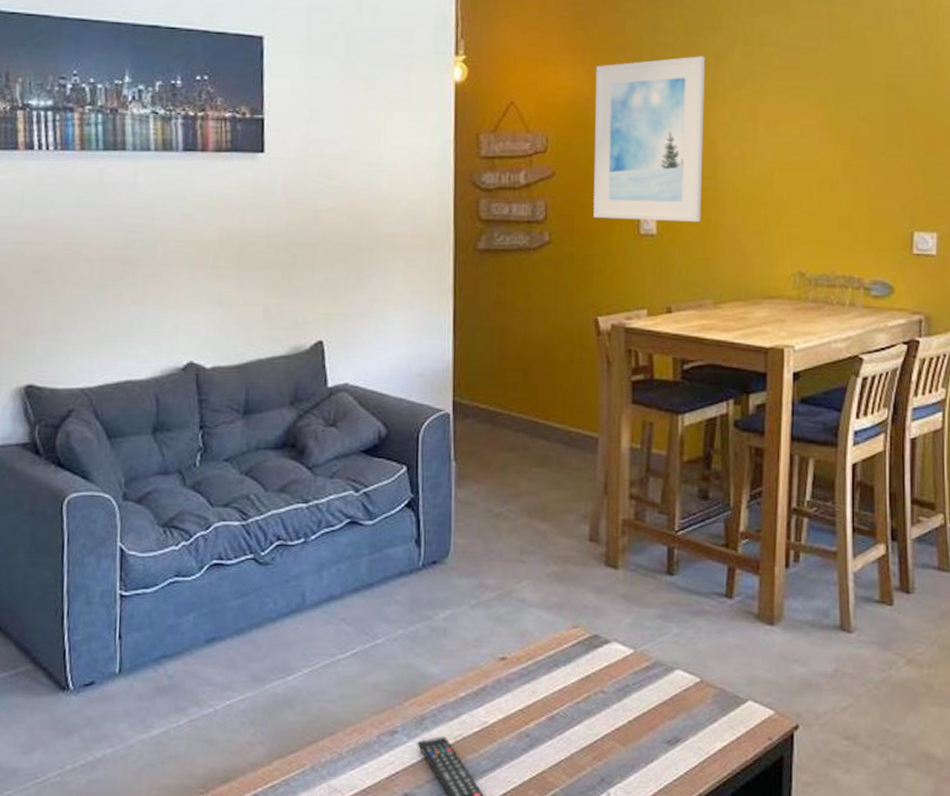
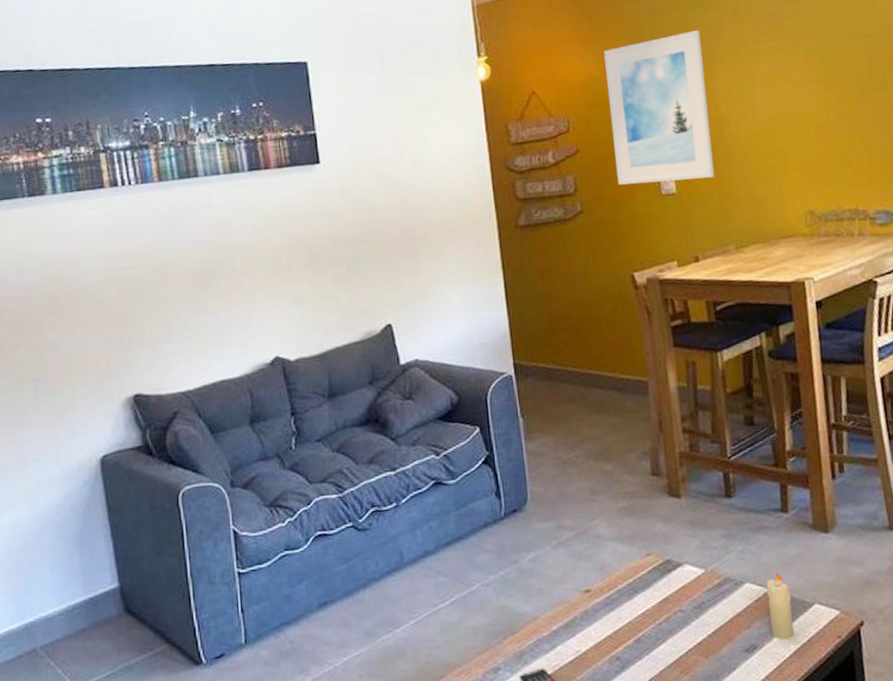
candle: none [697,661,724,736] -> present [766,571,794,640]

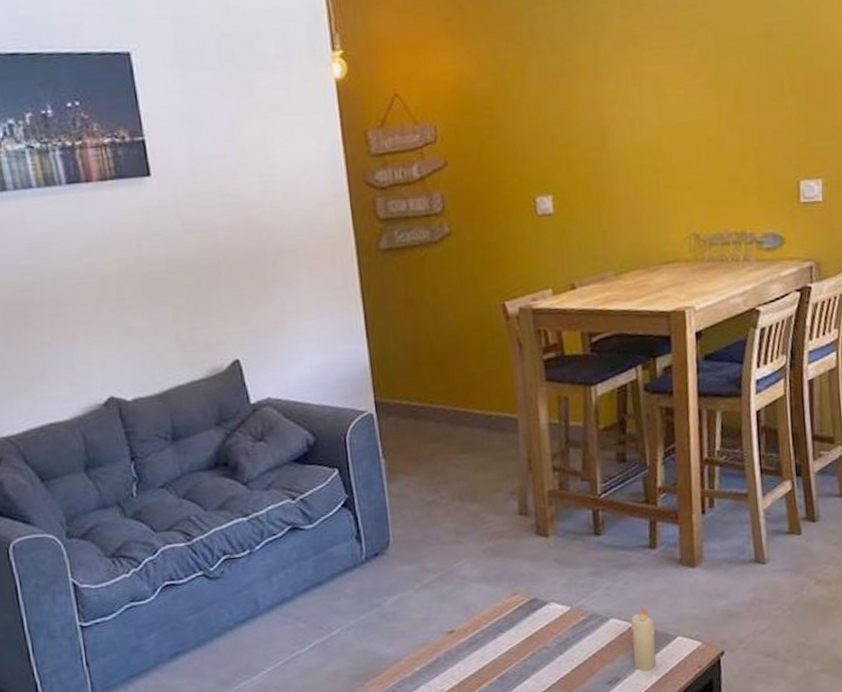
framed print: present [604,30,715,185] -> none [477,24,596,204]

